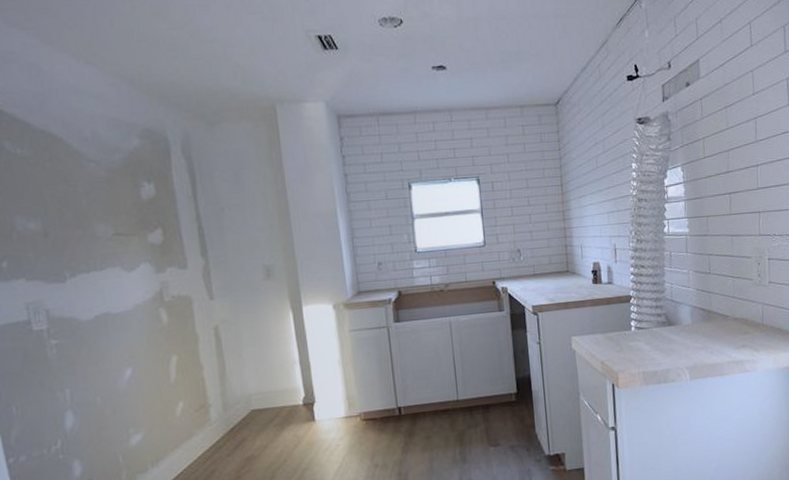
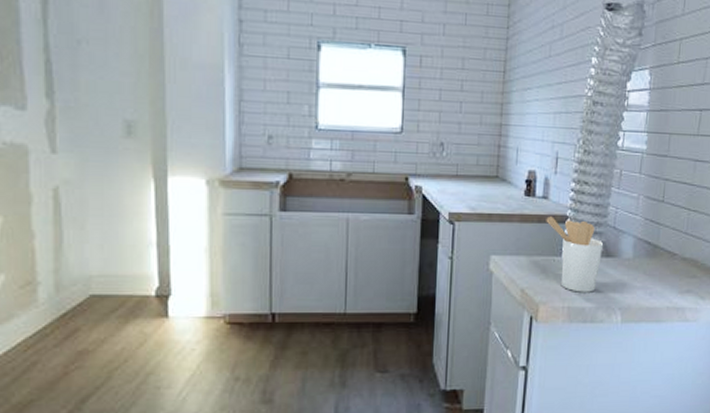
utensil holder: none [613,298,665,359] -> present [546,216,604,292]

